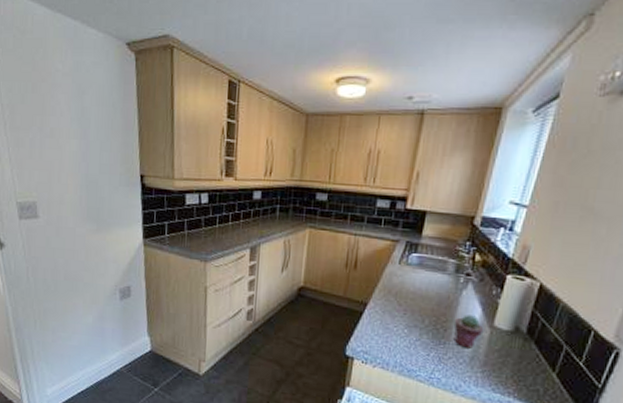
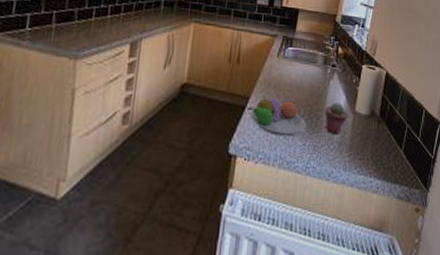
fruit bowl: none [365,302,430,345] -> present [247,95,305,137]

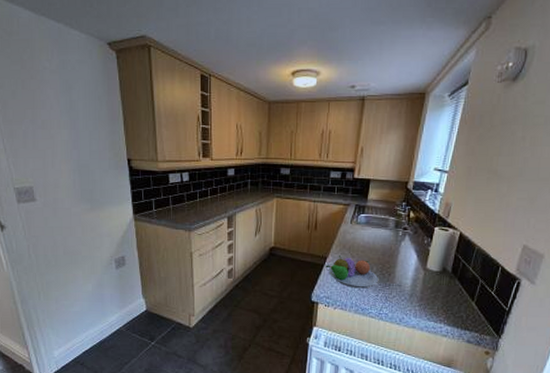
potted succulent: present [324,103,348,134] -> none [396,261,419,288]

